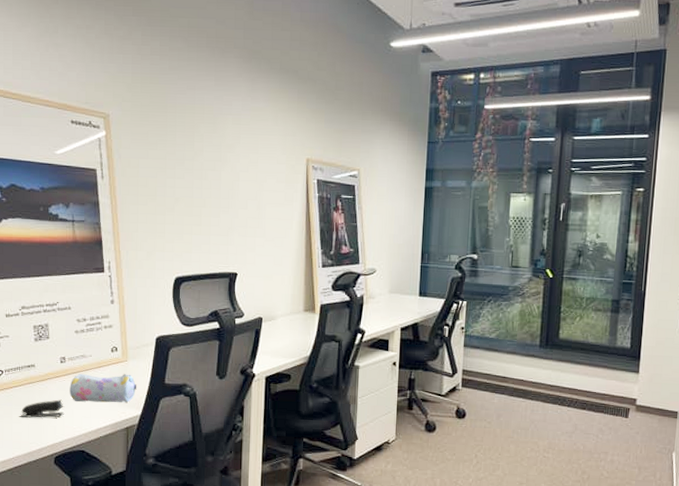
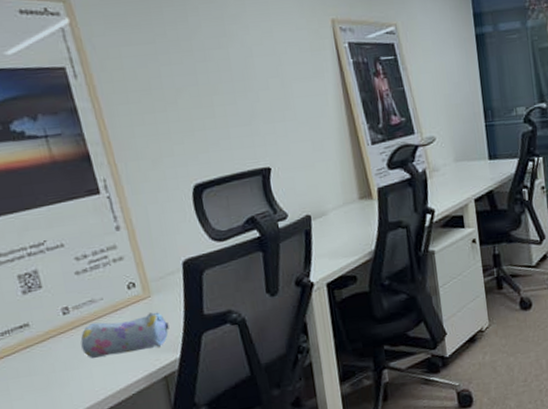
stapler: present [20,399,65,418] -> none [21,360,81,392]

